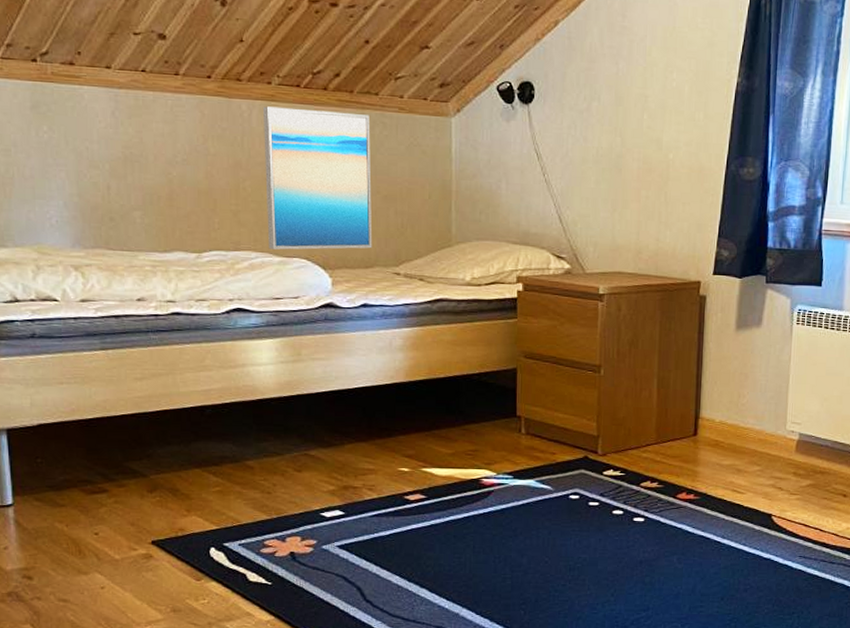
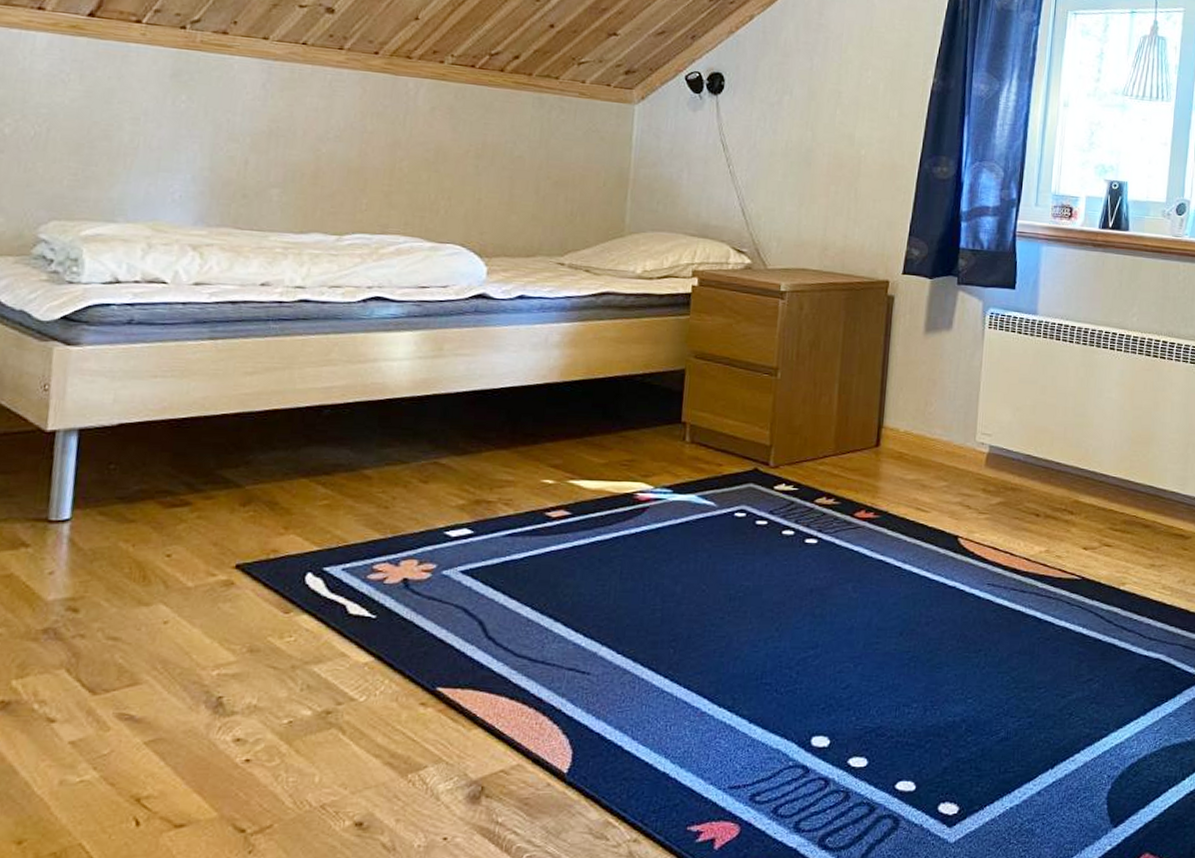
wall art: present [263,106,373,250] -> none [420,85,547,237]

